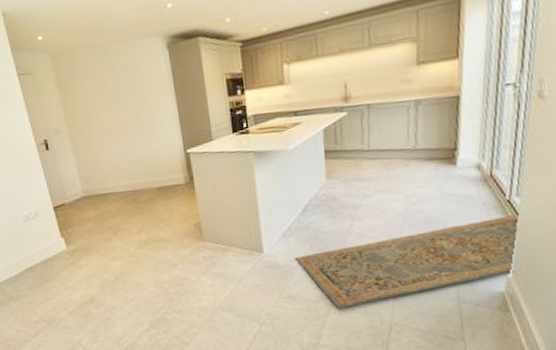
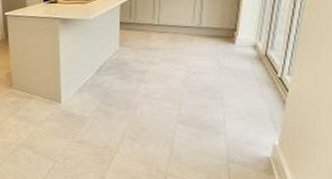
rug: present [295,213,520,309] -> none [88,90,290,157]

